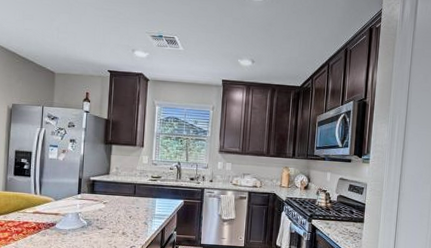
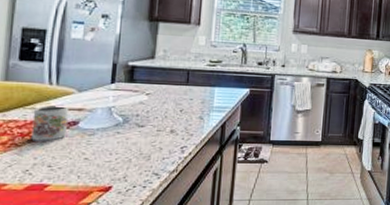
mug: none [23,210,49,238] -> present [31,104,70,141]

